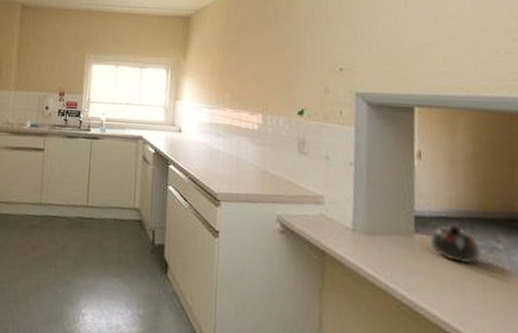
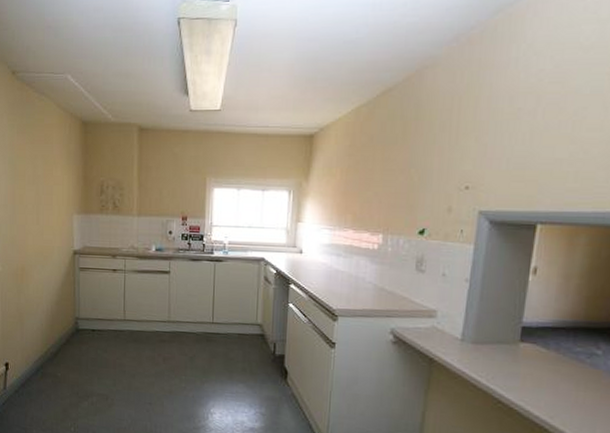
teapot: present [429,224,482,265] -> none [532,333,582,369]

